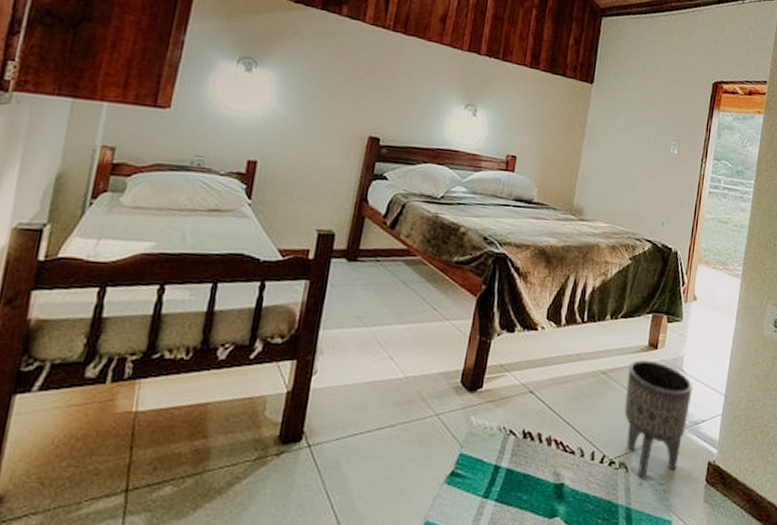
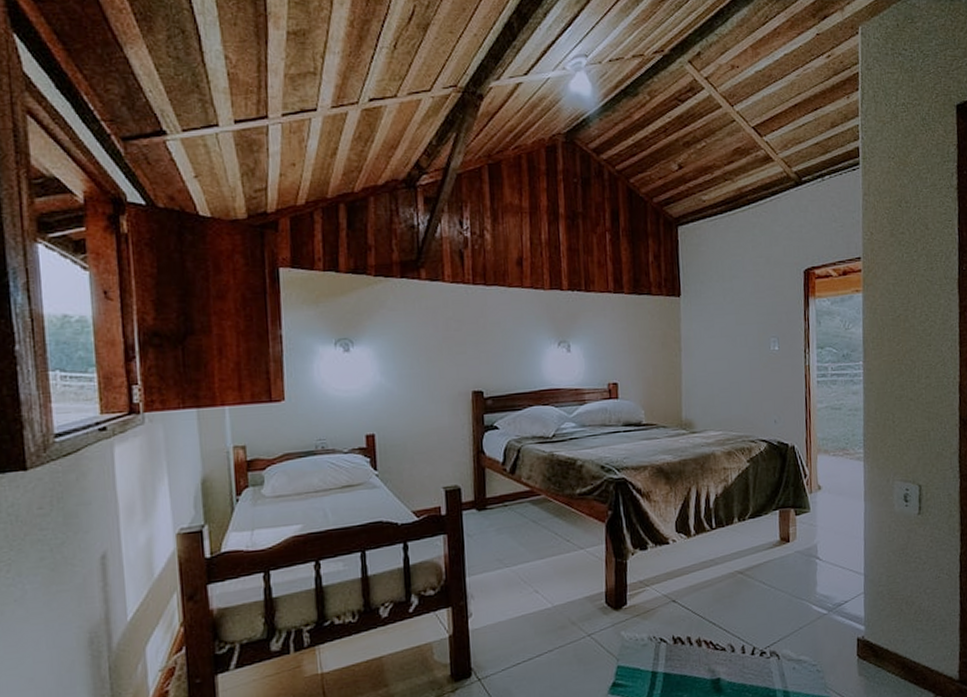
planter: present [624,360,693,480] -> none [763,554,831,664]

